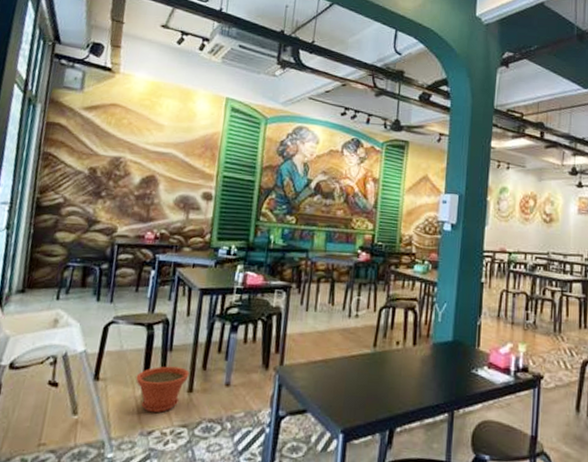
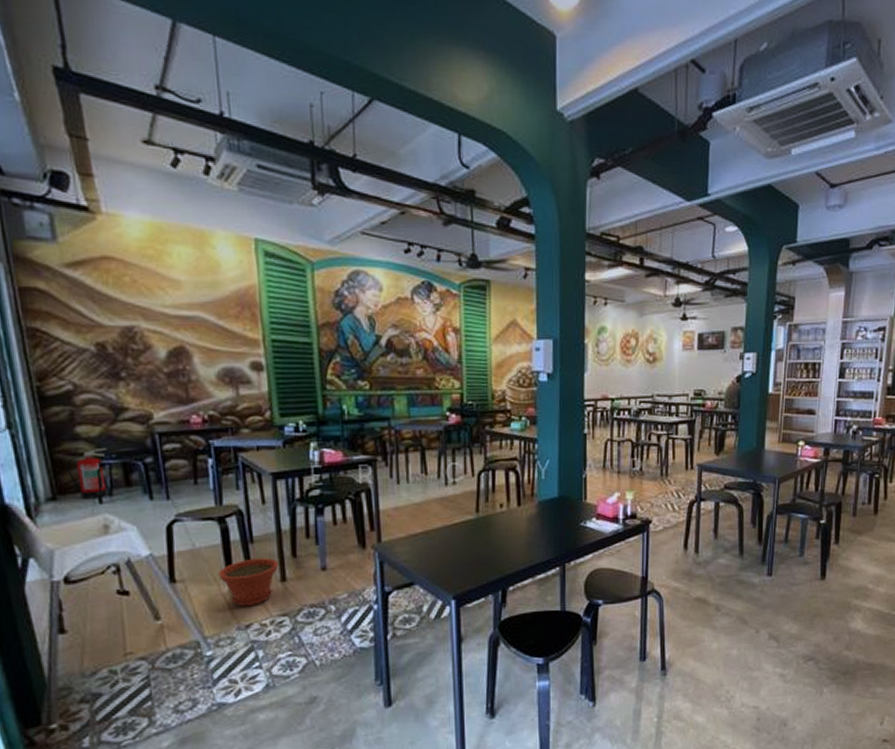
fire extinguisher: none [39,252,75,295] -> present [66,448,108,499]

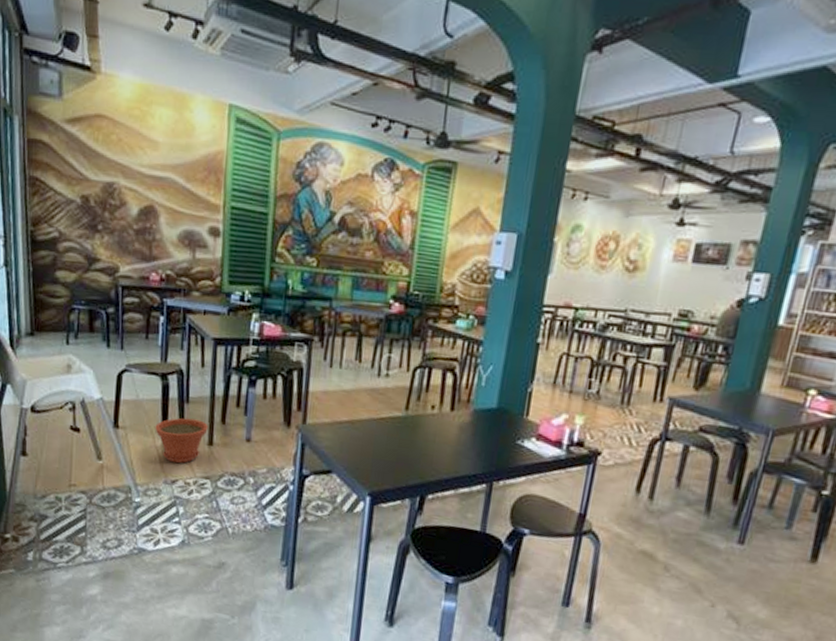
fire extinguisher: present [66,448,108,499] -> none [44,293,79,340]

